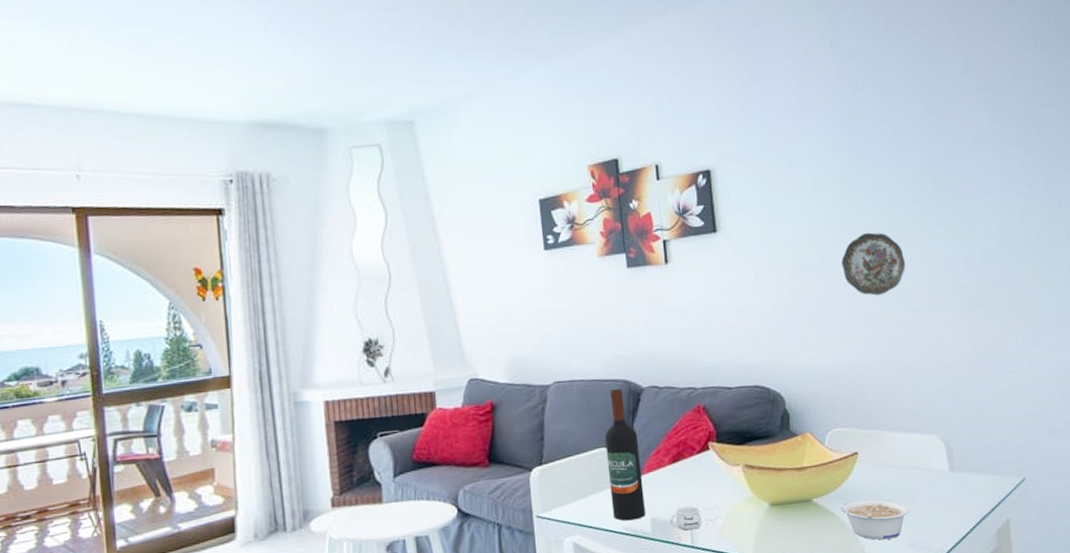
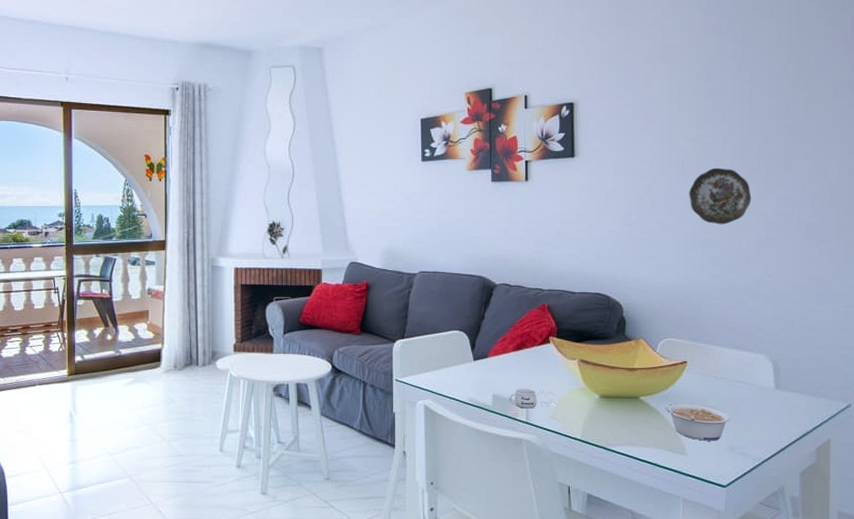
wine bottle: present [605,389,646,521] -> none [459,283,489,394]

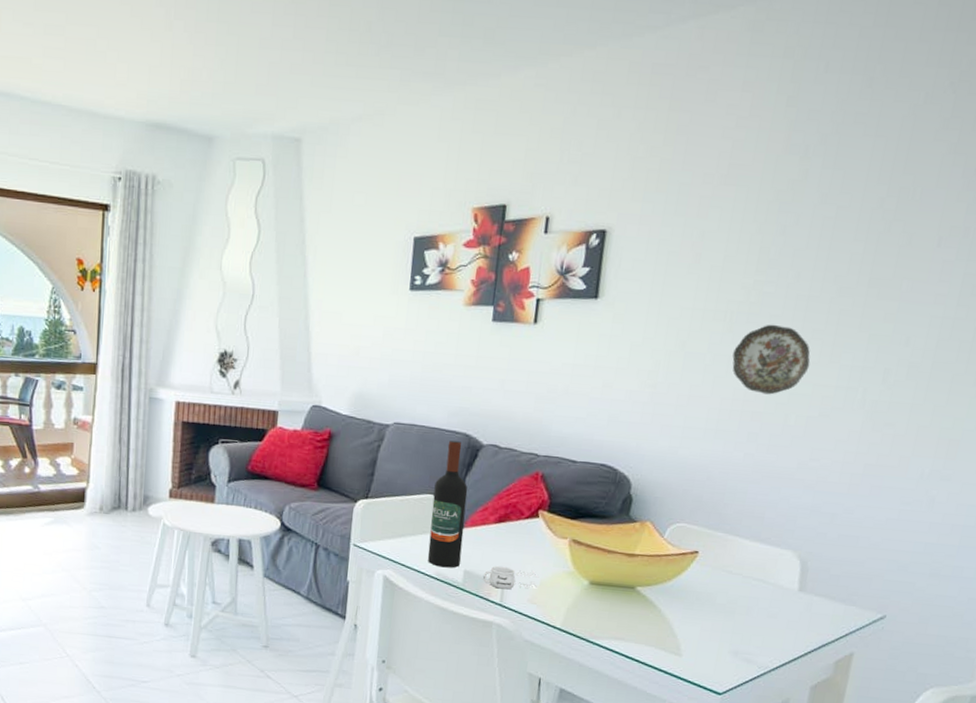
wine bottle: none [459,283,489,394] -> present [427,441,468,568]
legume: present [665,402,731,441] -> none [664,596,741,643]

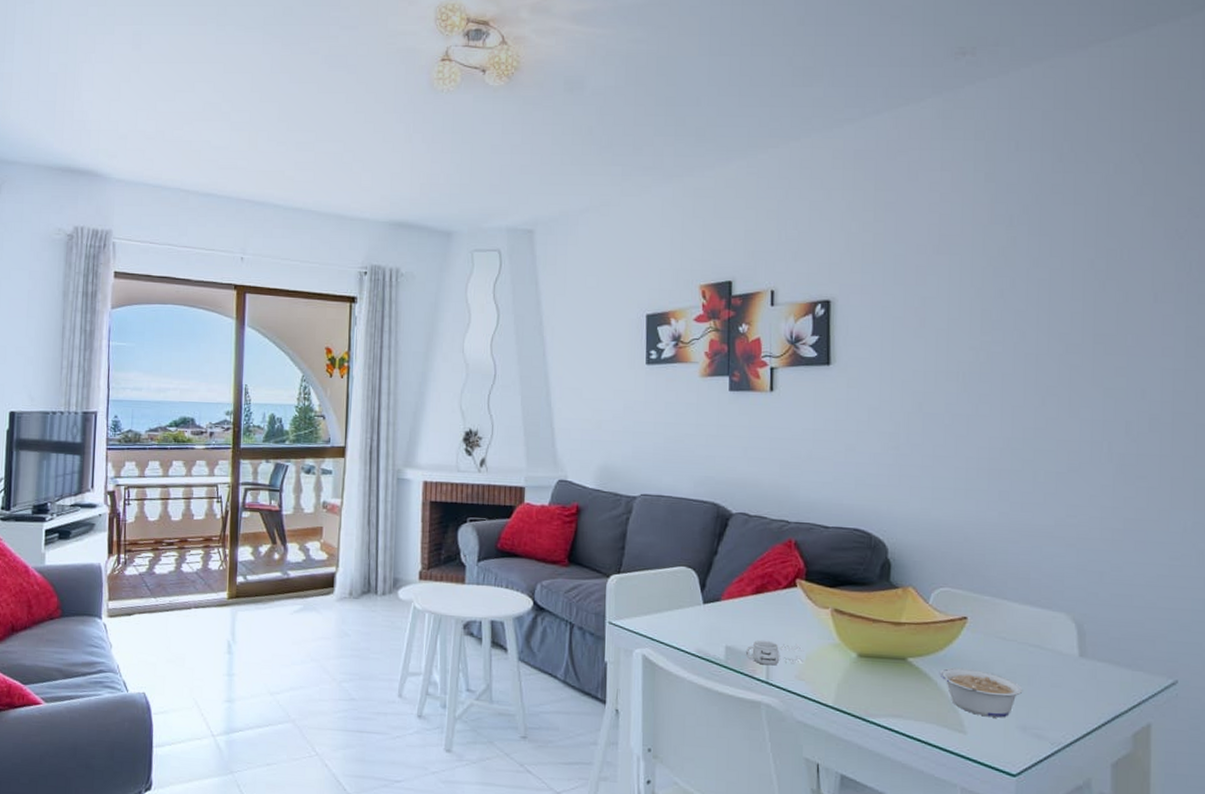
wine bottle: present [427,441,468,568] -> none [686,510,722,644]
legume: none [664,596,741,643] -> present [939,667,1023,718]
decorative plate: present [732,324,811,395] -> none [971,382,1050,452]

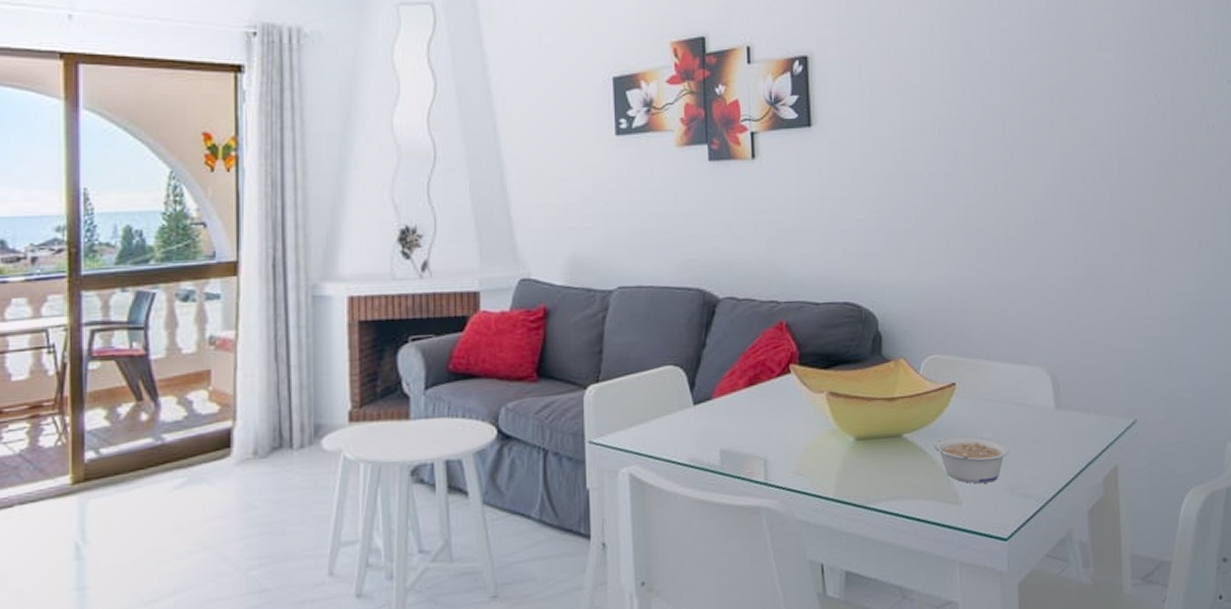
mug: present [745,640,805,666] -> none [741,435,803,465]

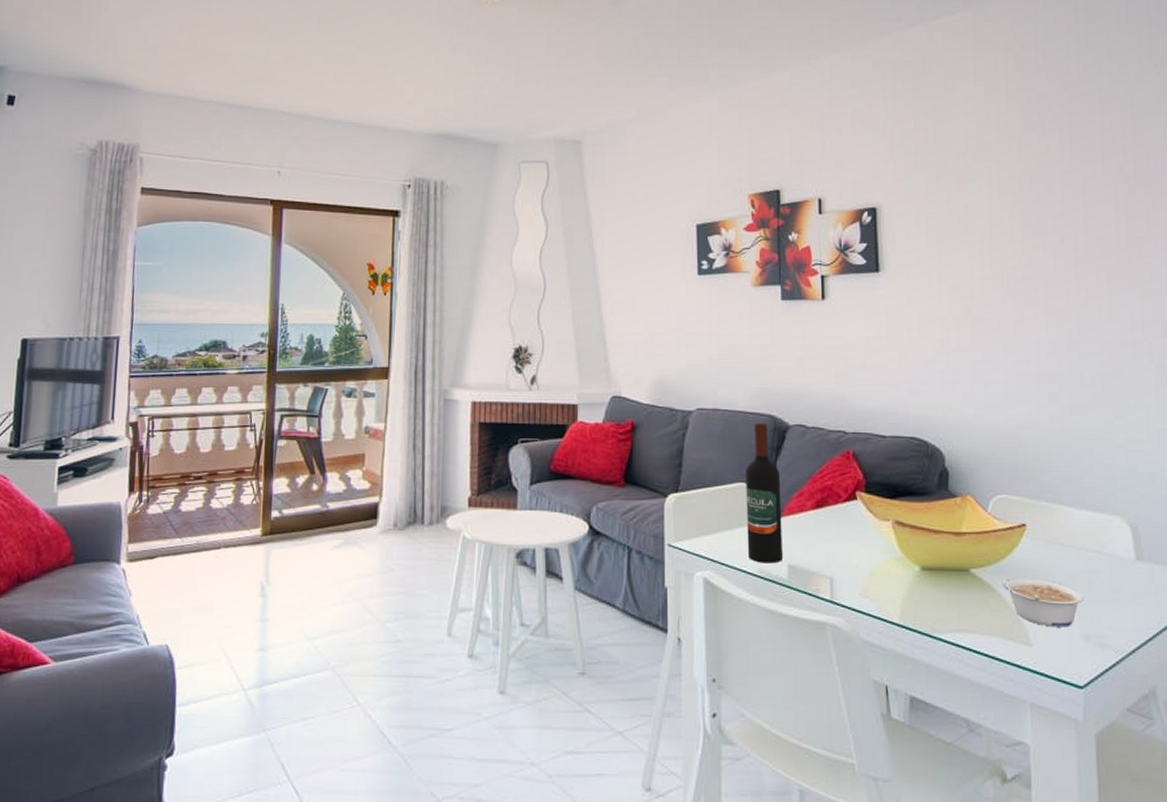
wine bottle: none [673,299,715,451] -> present [746,423,784,564]

